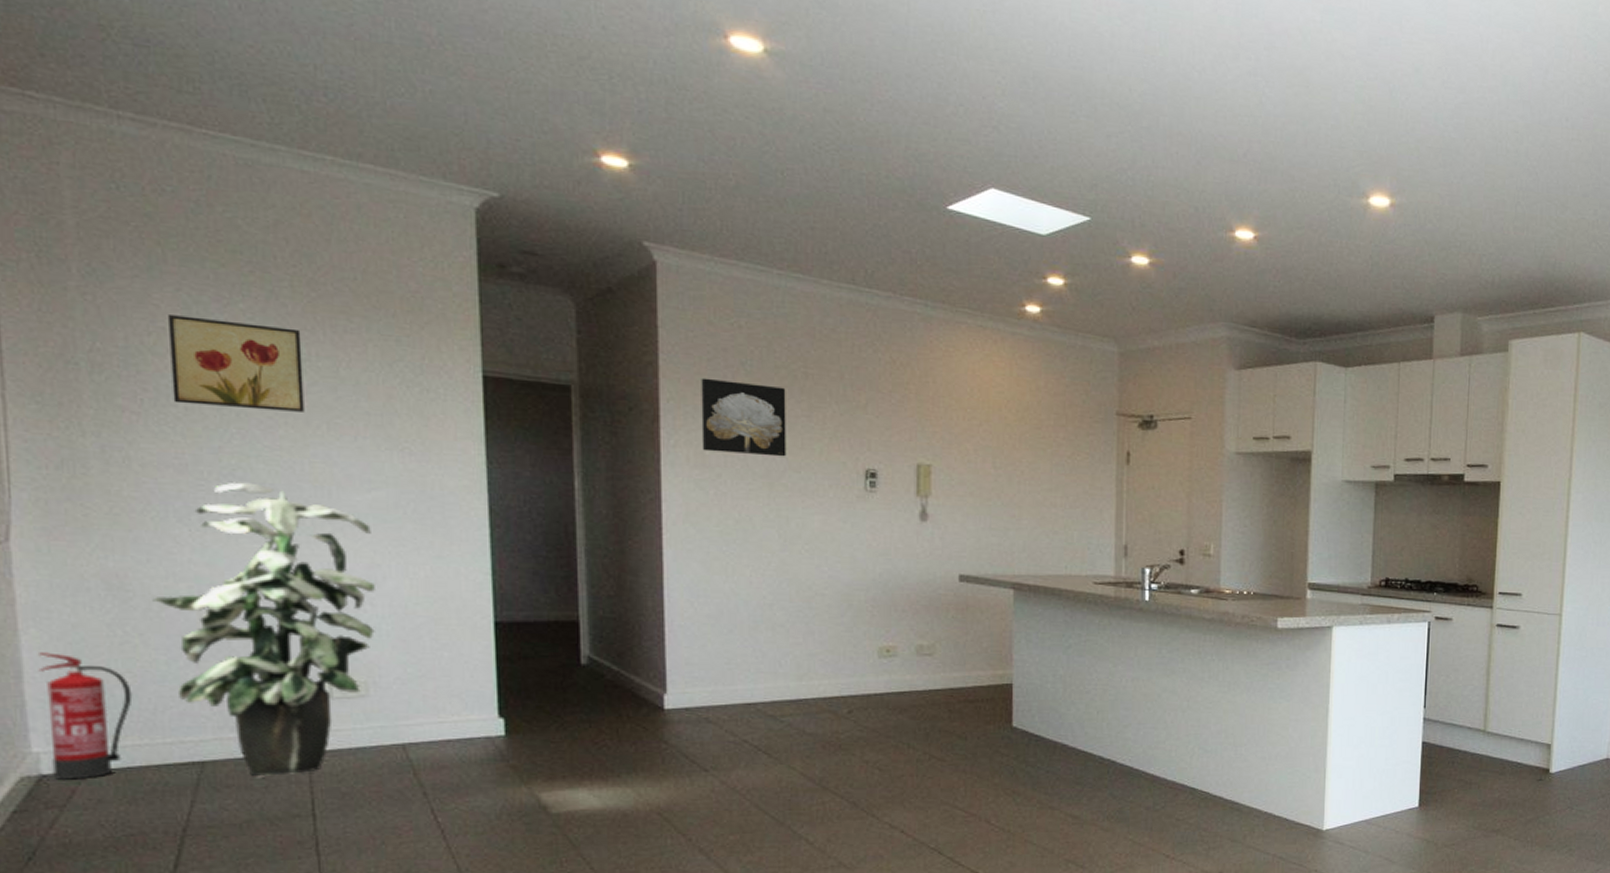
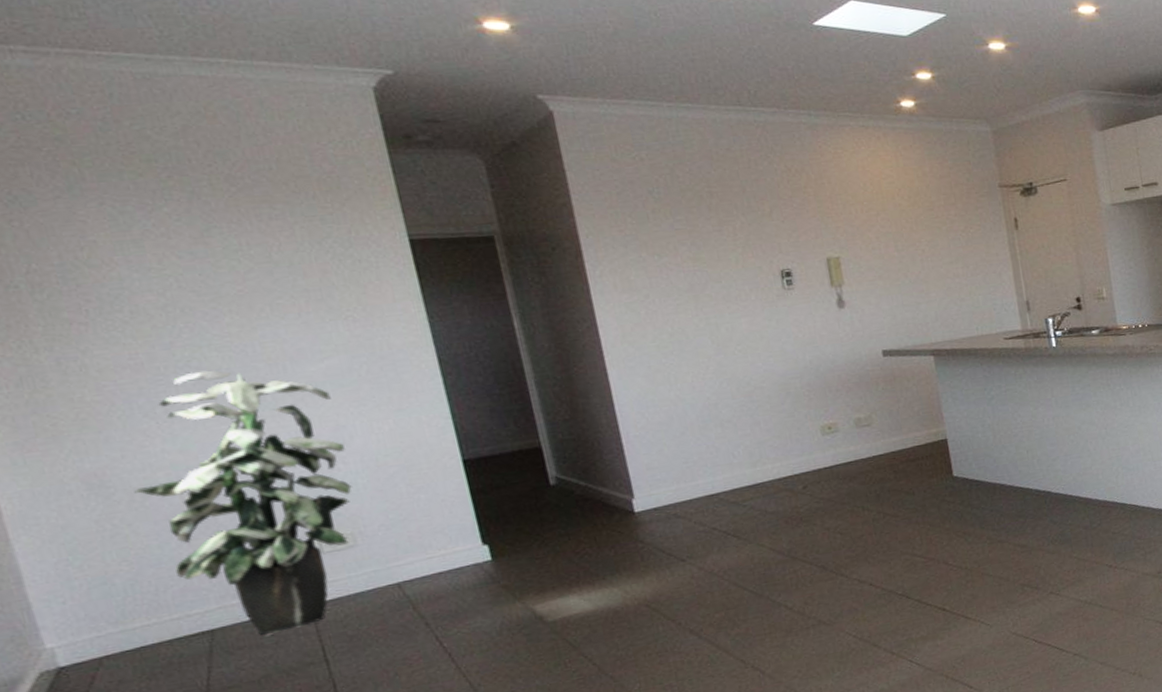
fire extinguisher: present [37,652,133,780] -> none [33,554,133,670]
wall art: present [169,315,305,412] -> none [97,223,246,309]
wall art: present [701,378,787,457] -> none [614,208,706,277]

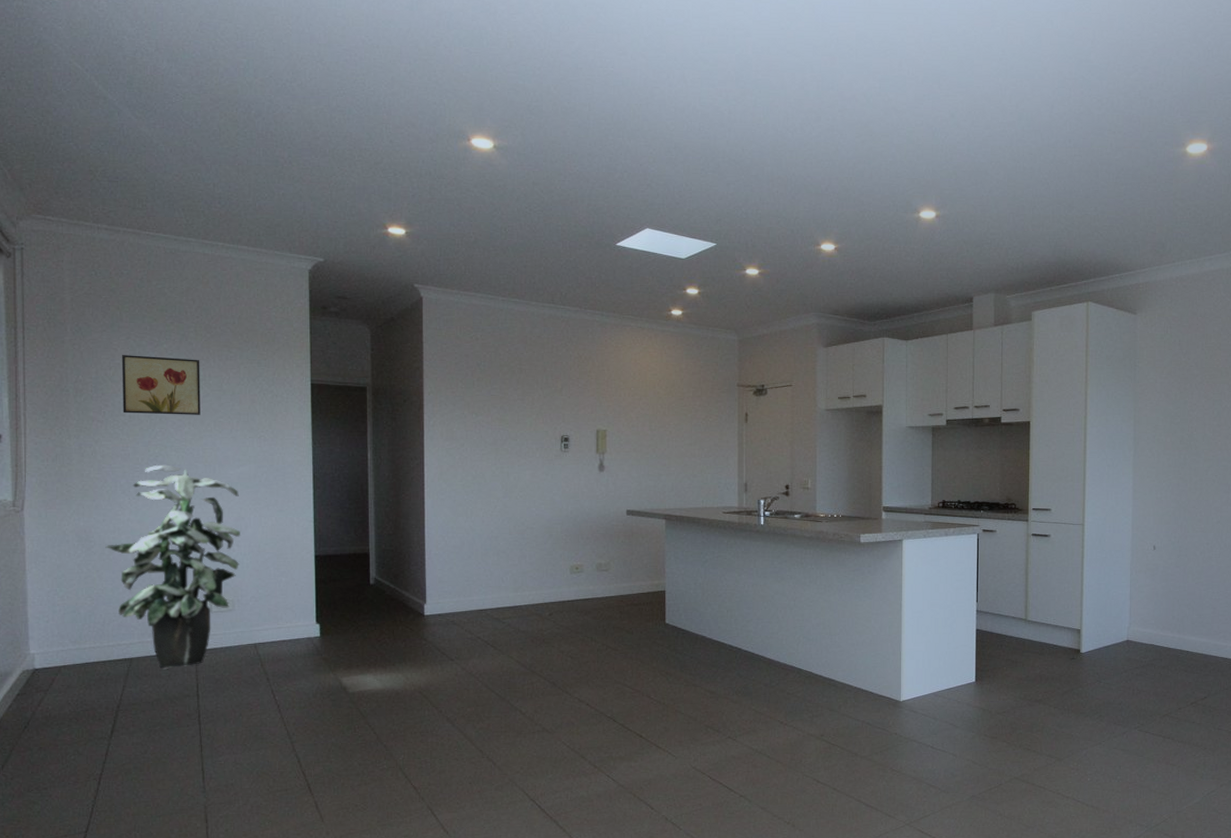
wall art: none [97,223,246,309] -> present [122,355,201,415]

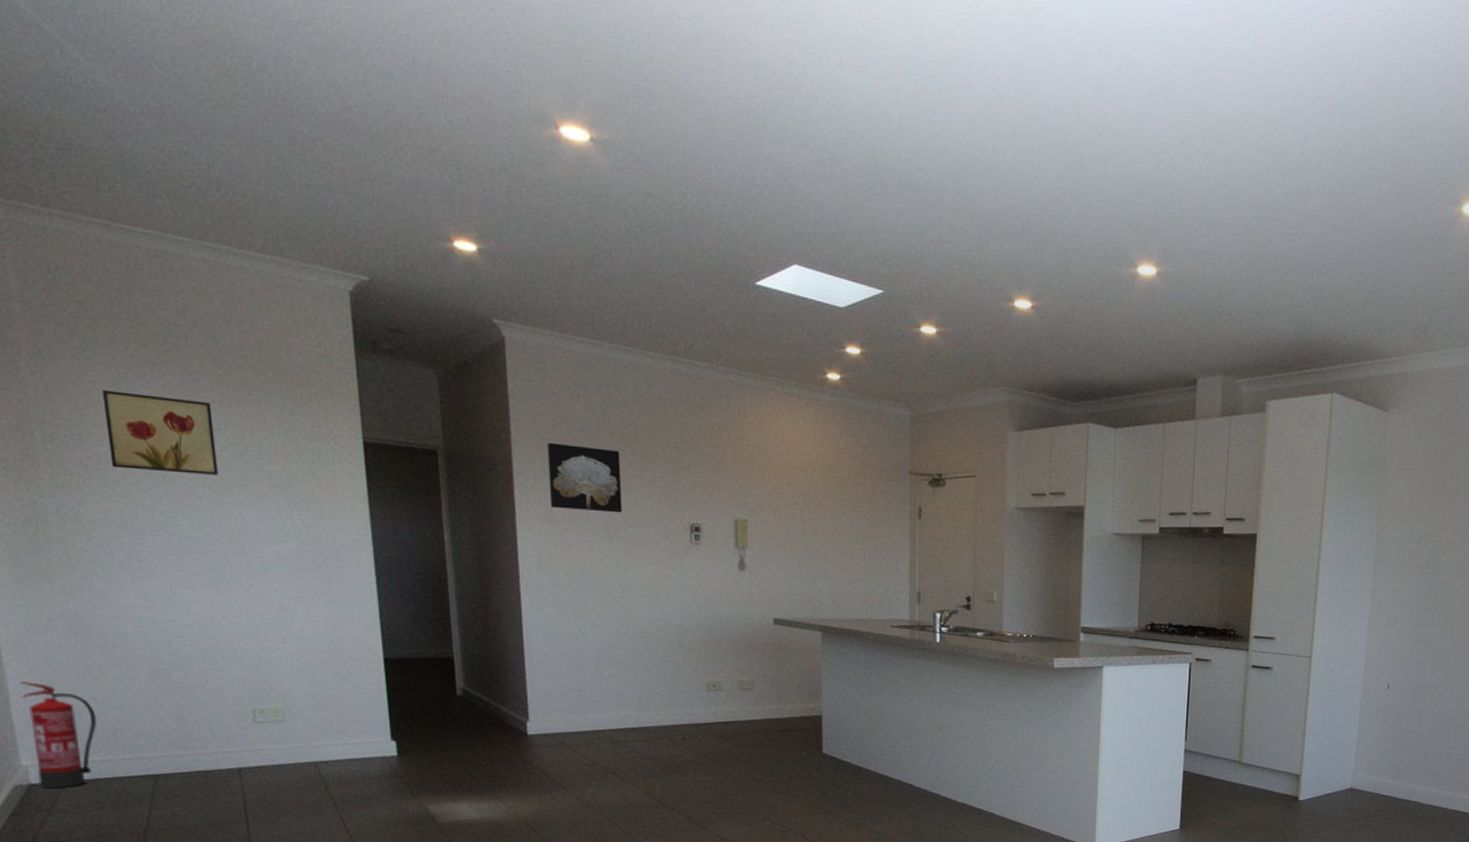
fire extinguisher: none [36,585,91,672] -> present [19,681,97,789]
indoor plant: present [105,464,240,668] -> none [107,536,287,788]
wall art: none [451,376,507,430] -> present [547,442,622,513]

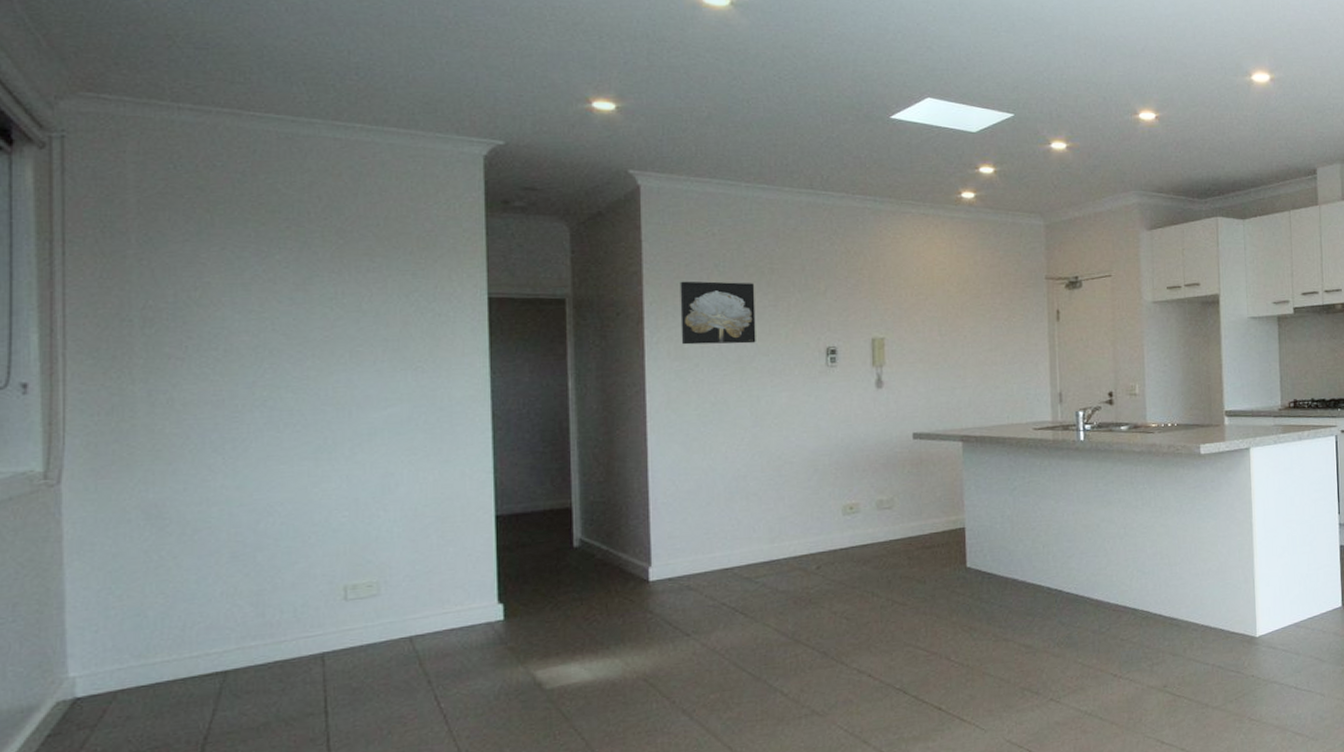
fire extinguisher: present [19,681,97,789] -> none [79,582,164,701]
wall art: present [103,390,218,475] -> none [214,270,330,347]

